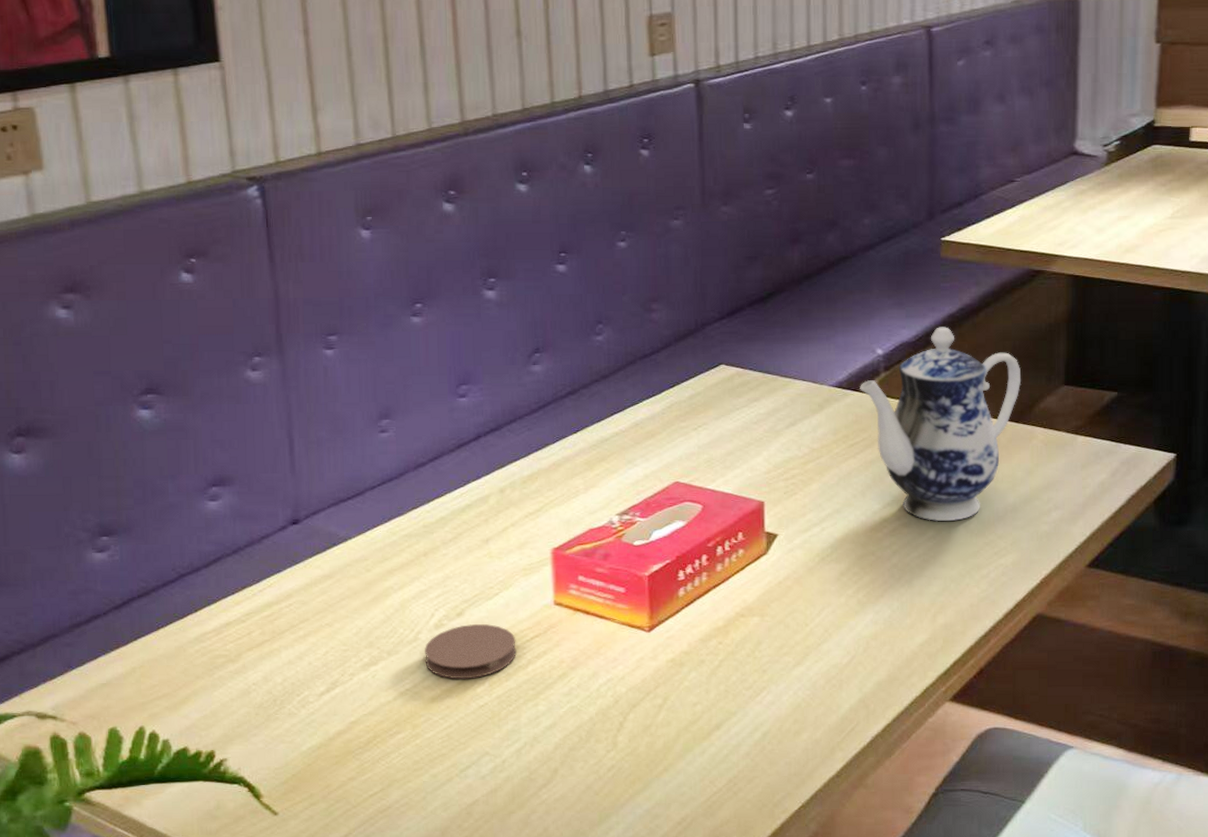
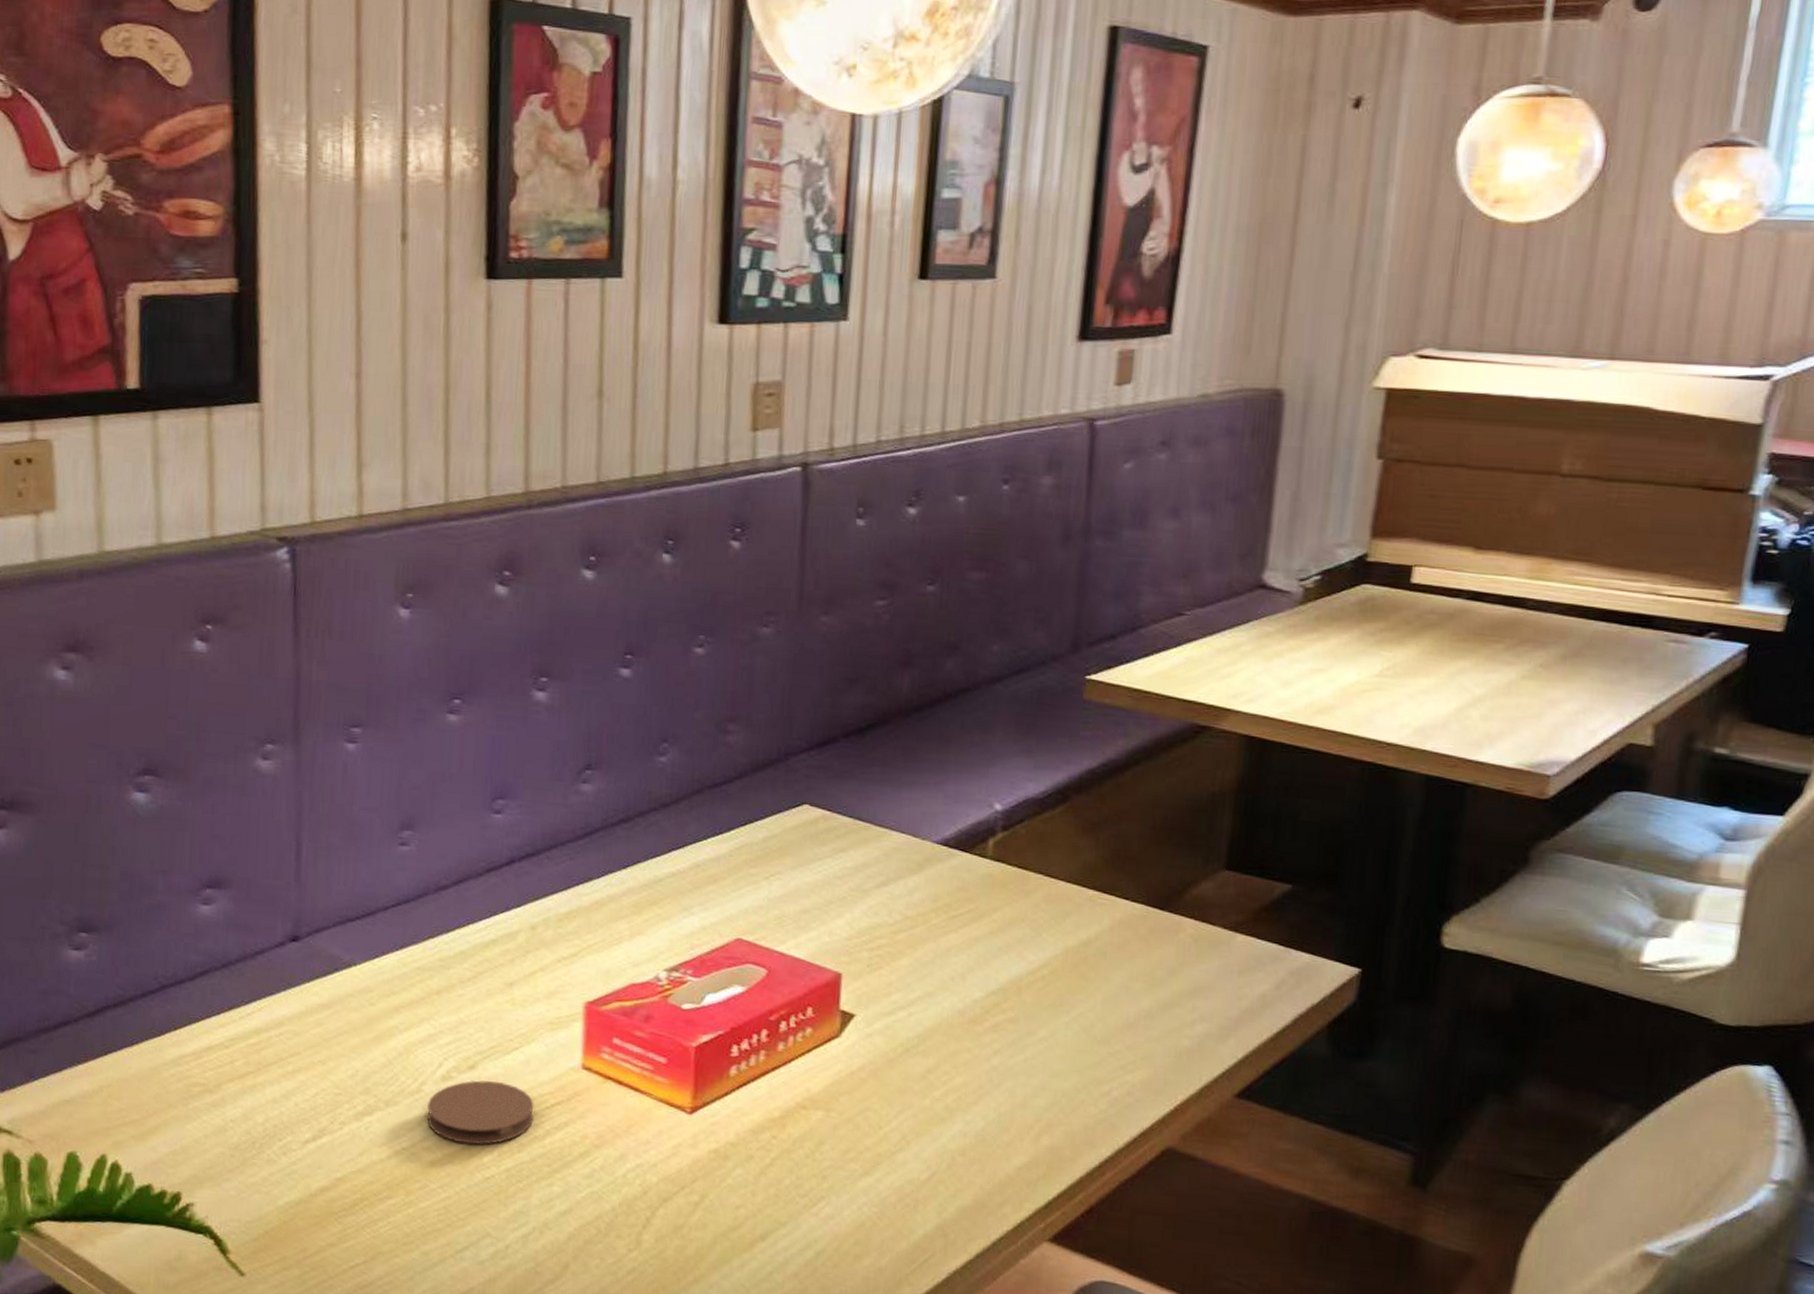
teapot: present [860,327,1022,522] -> none [970,783,1172,1022]

